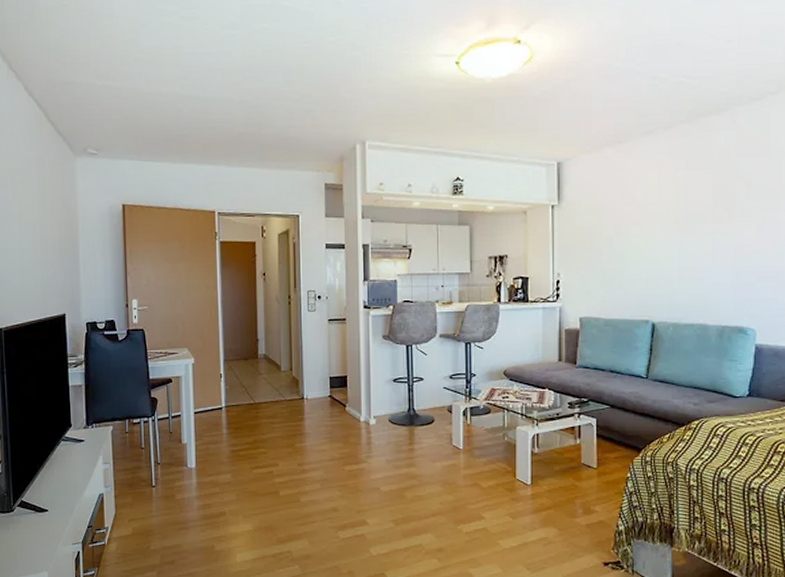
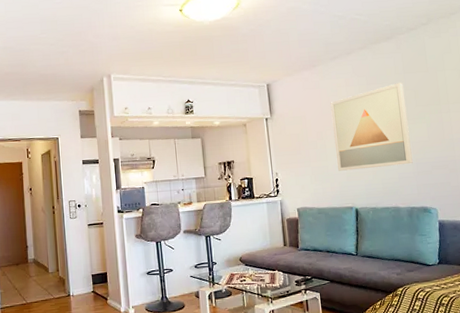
wall art: none [635,169,734,276] -> present [330,83,413,171]

